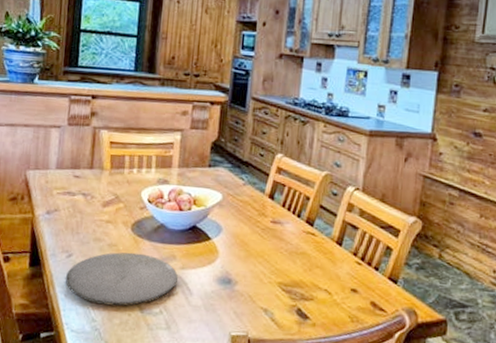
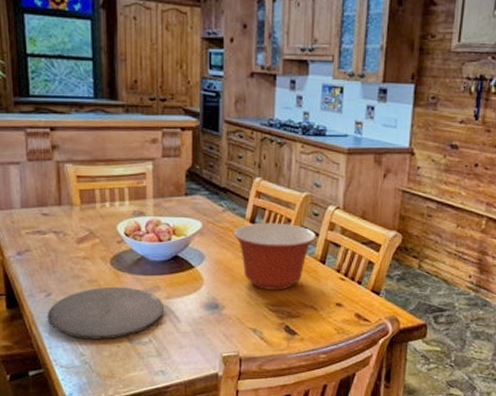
mixing bowl: none [251,198,334,270] -> present [233,222,316,290]

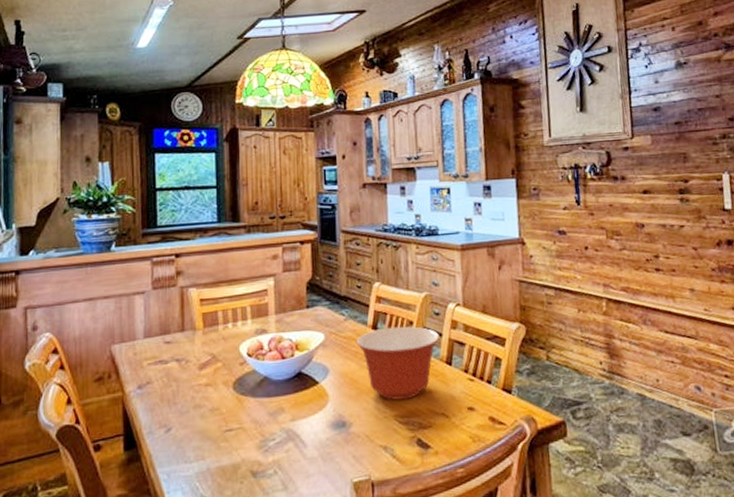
plate: present [47,286,164,340] -> none [166,412,289,478]

